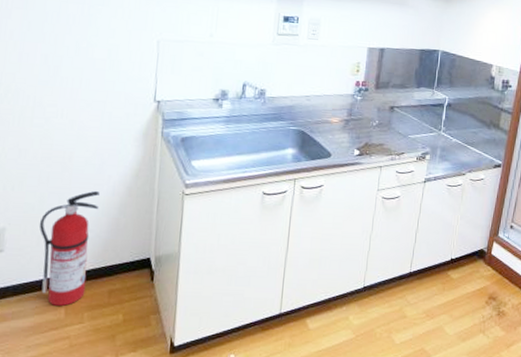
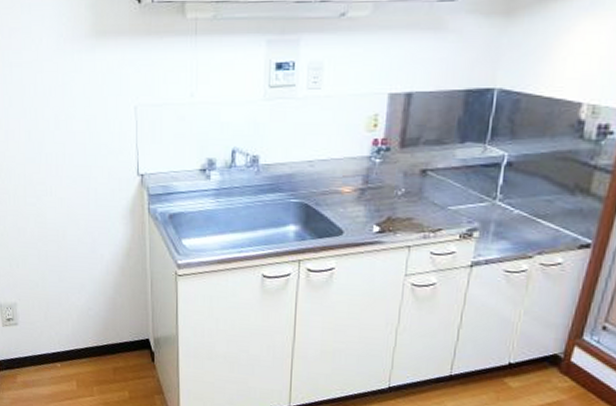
fire extinguisher: present [39,191,100,306] -> none [44,270,96,379]

